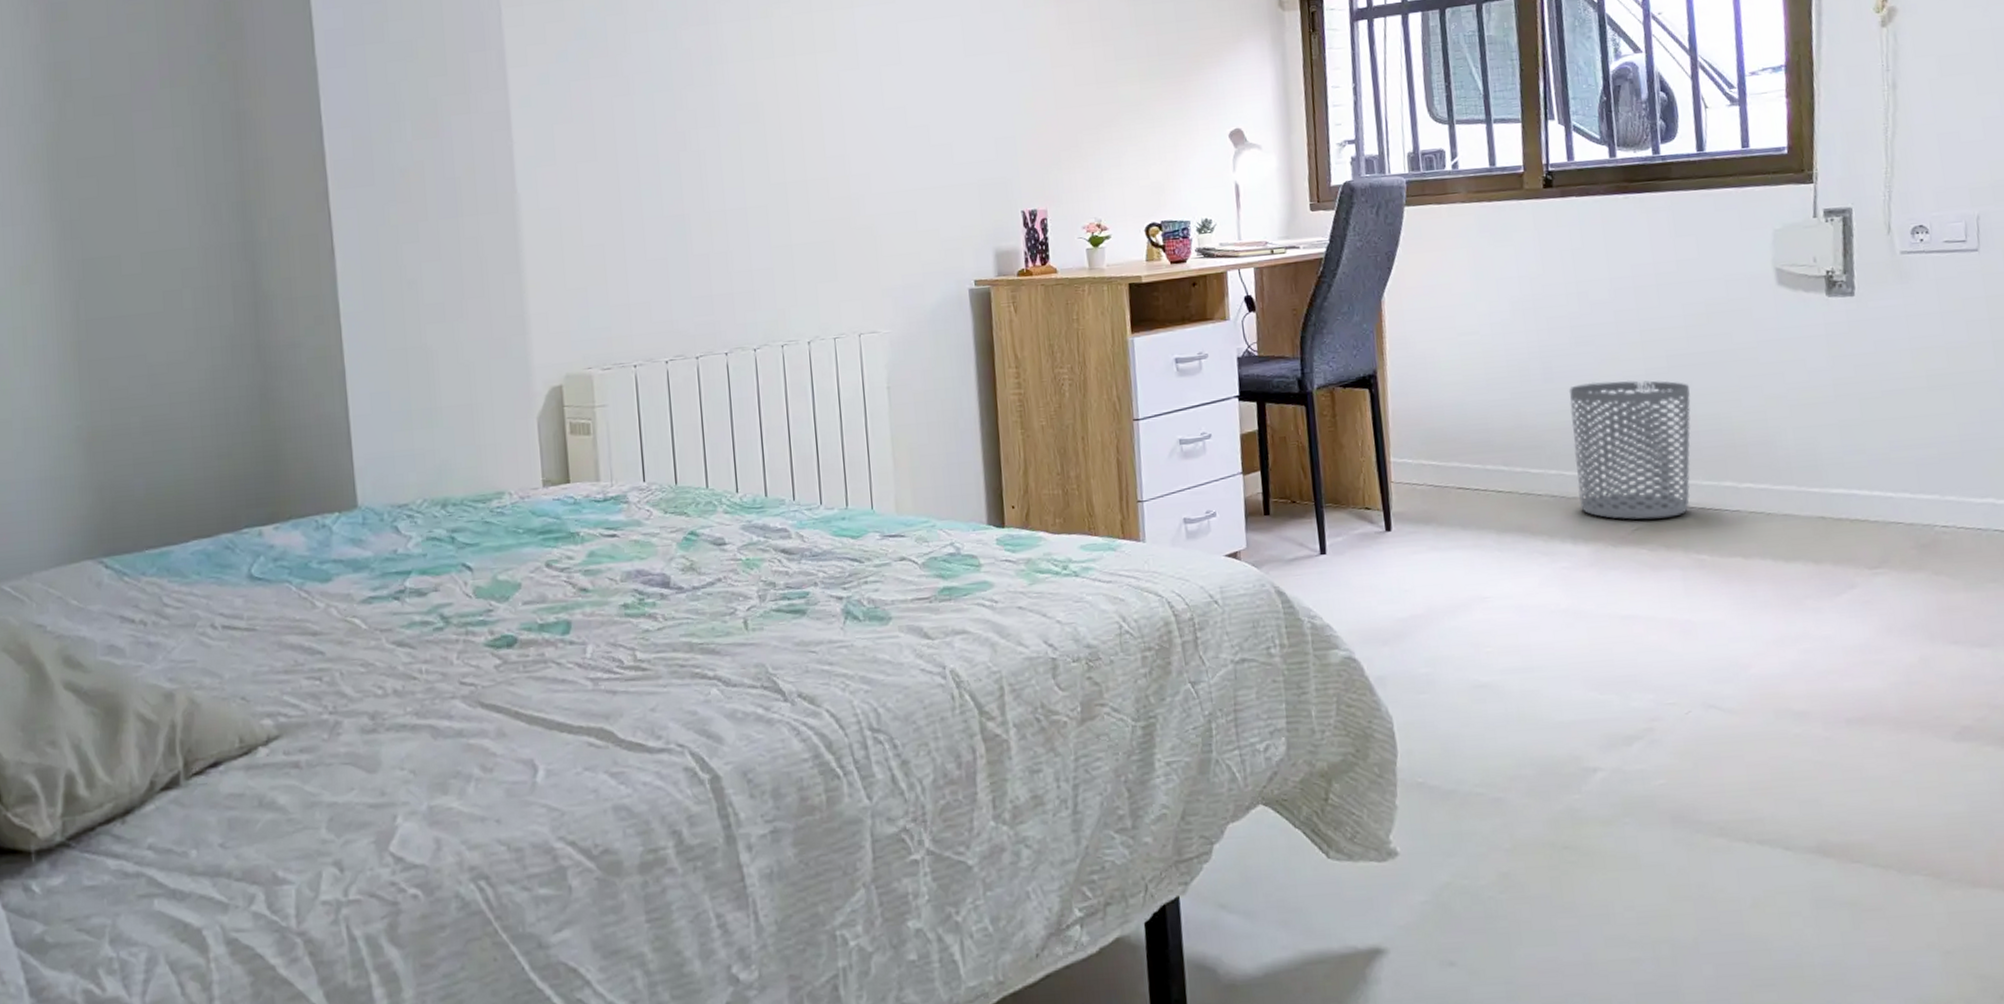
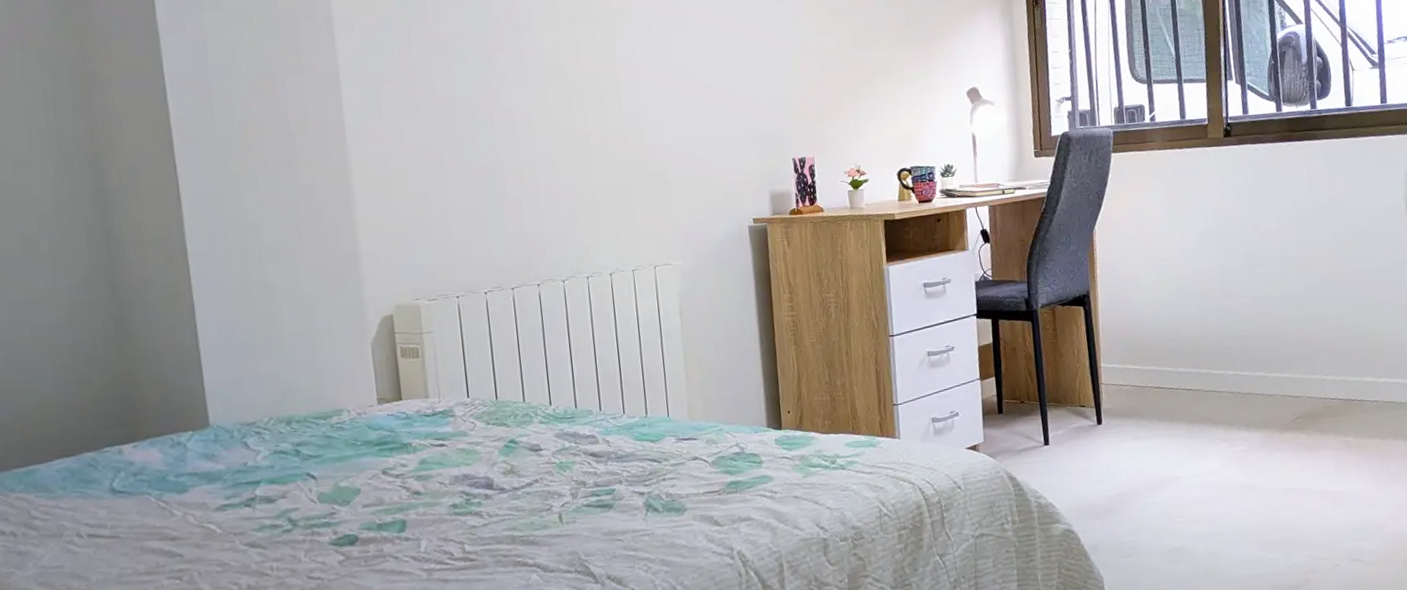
waste bin: present [1568,380,1691,520] -> none [1243,295,1340,410]

